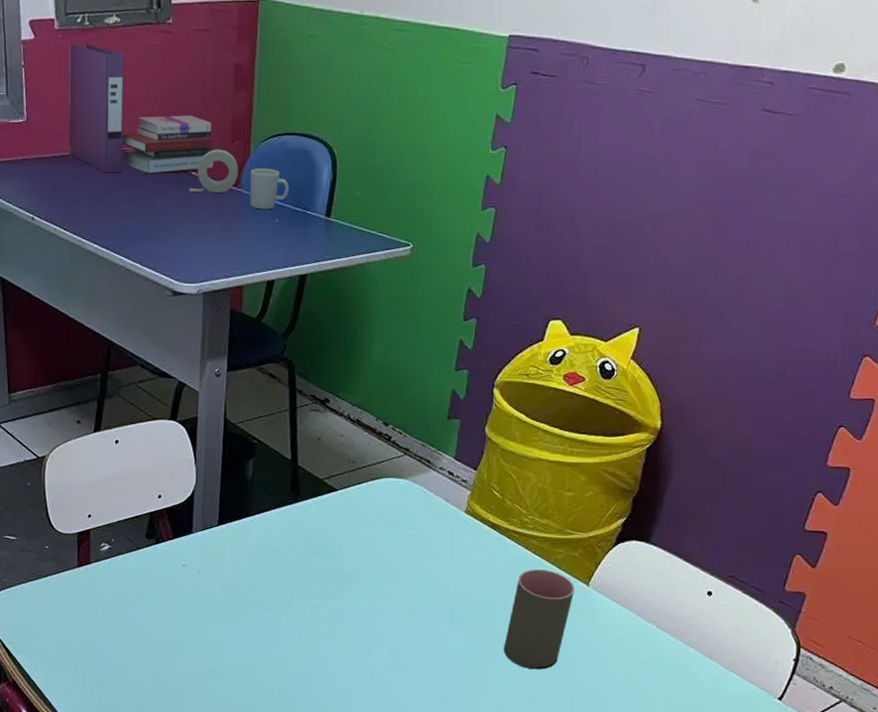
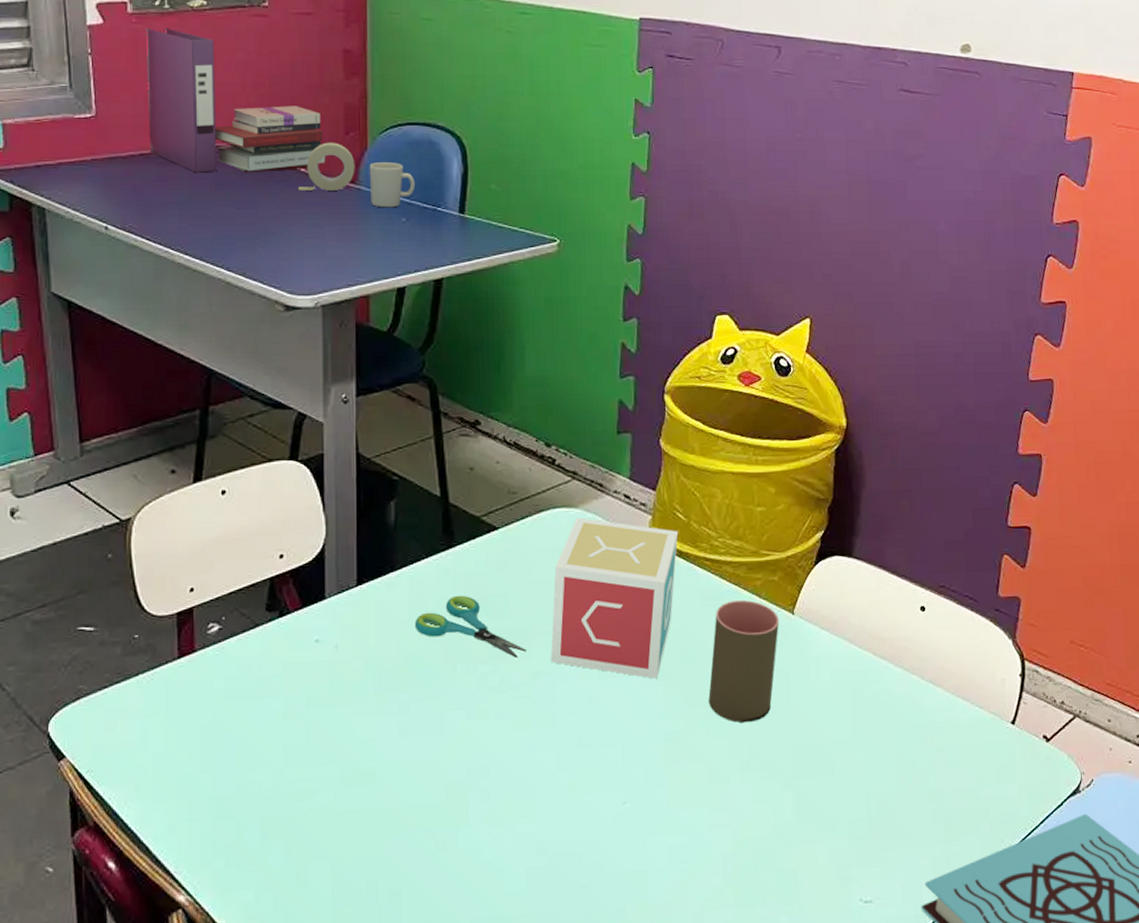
scissors: none [262,541,353,596] -> present [414,595,528,659]
toy block: none [372,487,492,625] -> present [551,517,678,679]

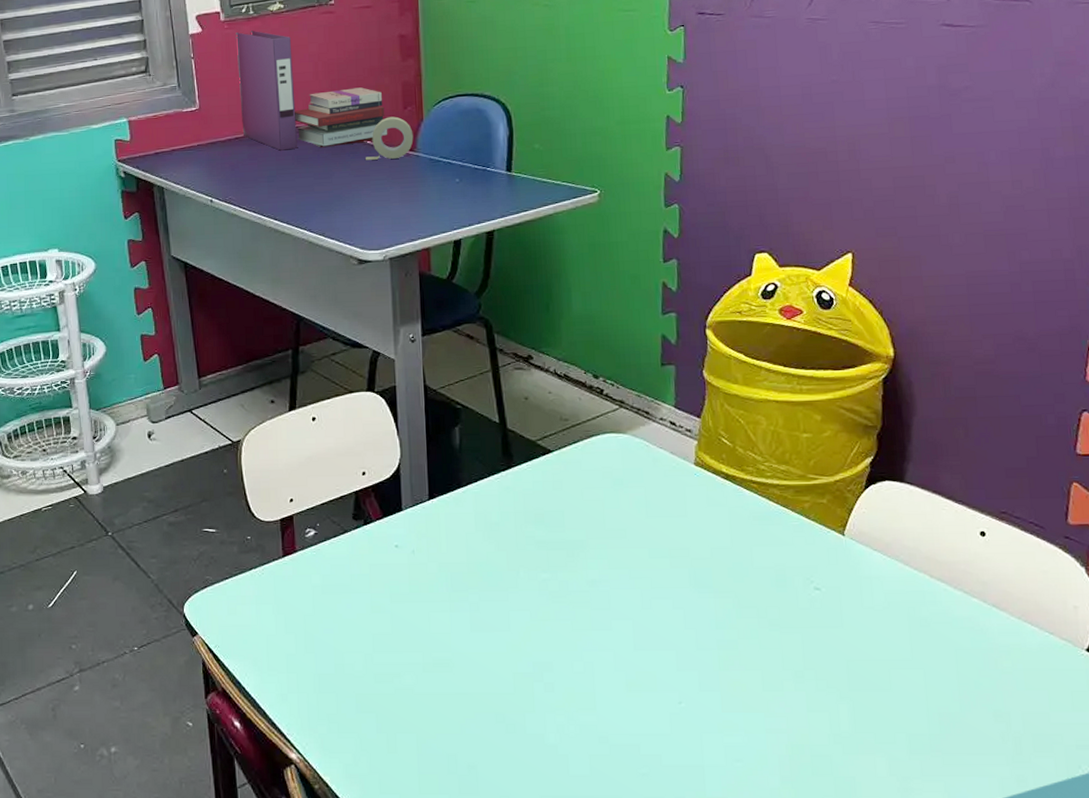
mug: present [369,162,416,208] -> none [425,130,467,171]
scissors: present [414,595,528,659] -> none [480,510,584,568]
toy block: present [551,517,678,679] -> none [605,442,724,591]
cup: present [708,600,779,723] -> none [759,521,829,636]

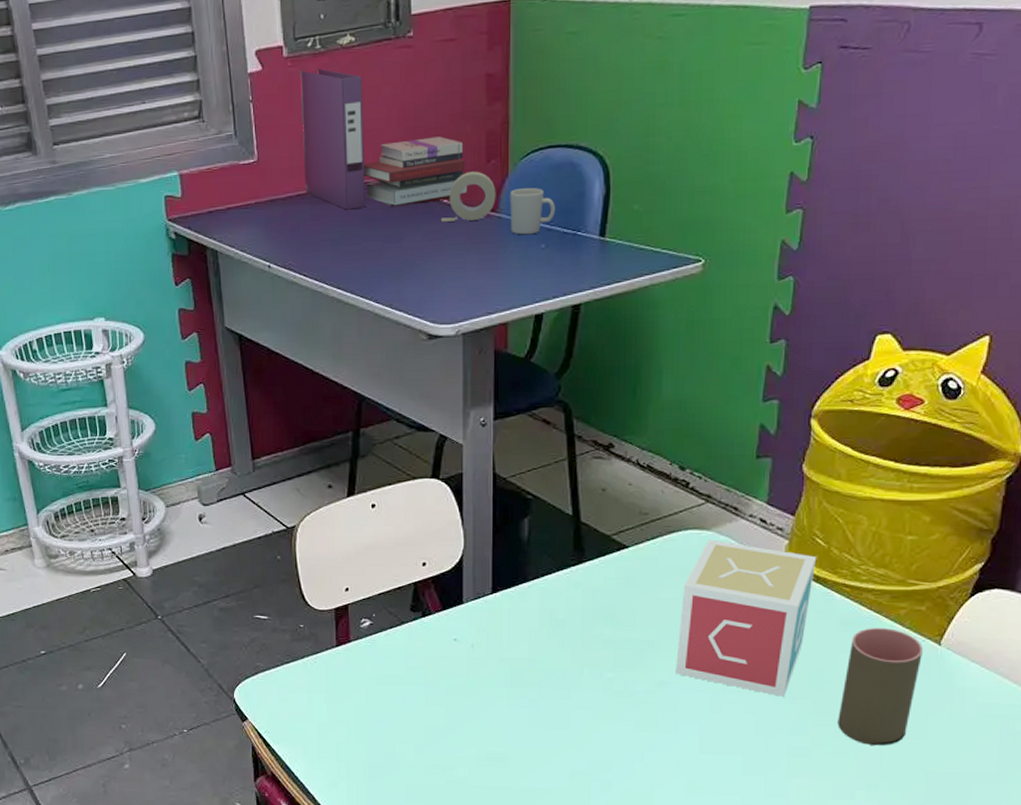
mug: none [425,130,467,171] -> present [510,188,556,235]
toy block: none [605,442,724,591] -> present [676,539,816,697]
cup: none [759,521,829,636] -> present [837,628,923,747]

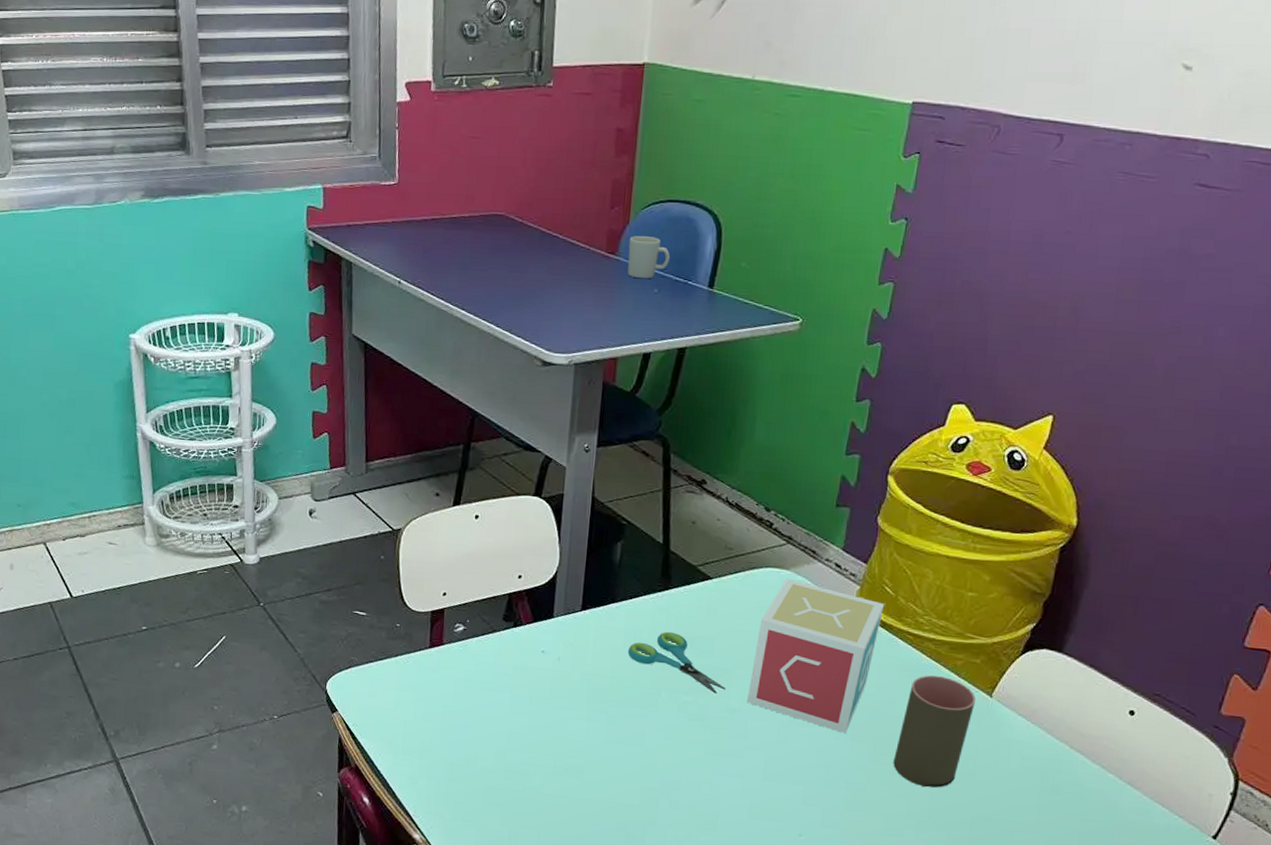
binder: present [299,68,365,210] -> none [440,105,502,238]
books: present [364,136,468,207] -> none [495,180,591,240]
adhesive tape: present [441,171,496,222] -> none [564,215,617,260]
scissors: none [544,607,653,668] -> present [627,631,727,694]

